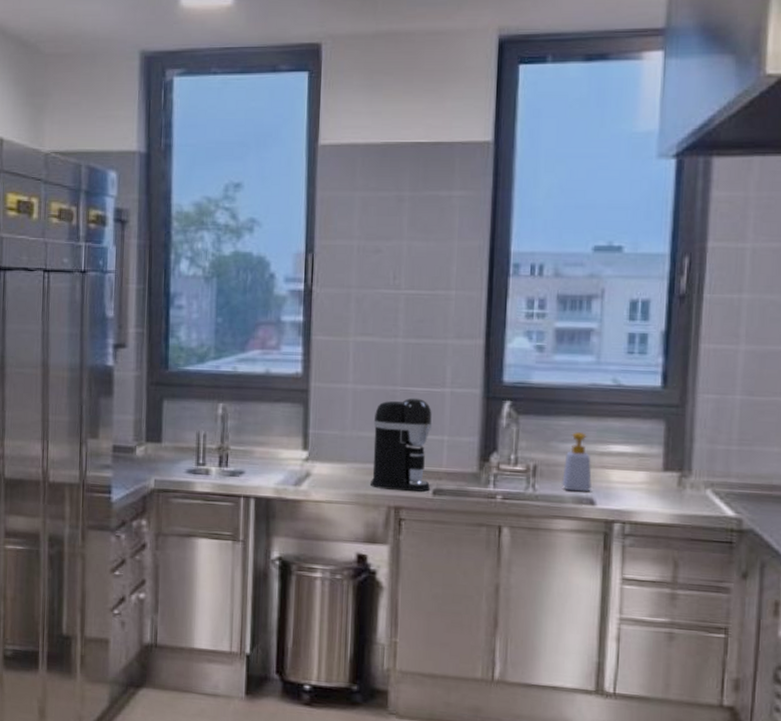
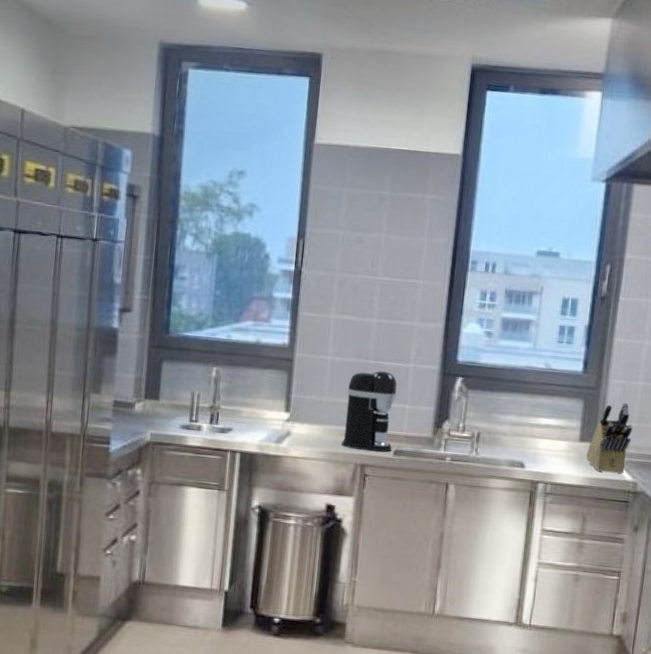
soap bottle: present [562,432,593,492] -> none [499,406,524,457]
knife block: none [673,422,732,509] -> present [586,402,633,474]

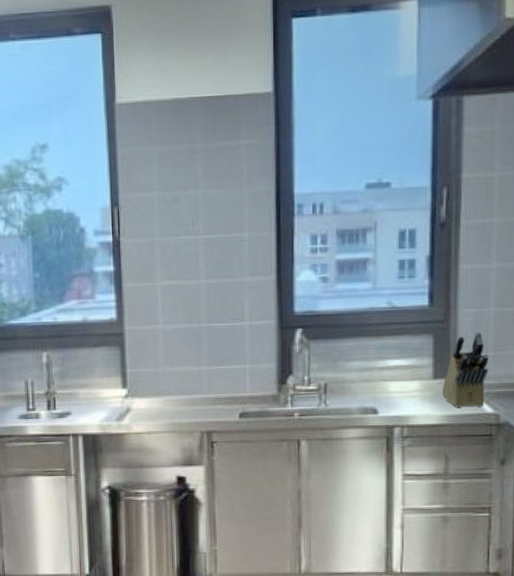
coffee maker: present [342,370,397,452] -> none [183,332,236,417]

